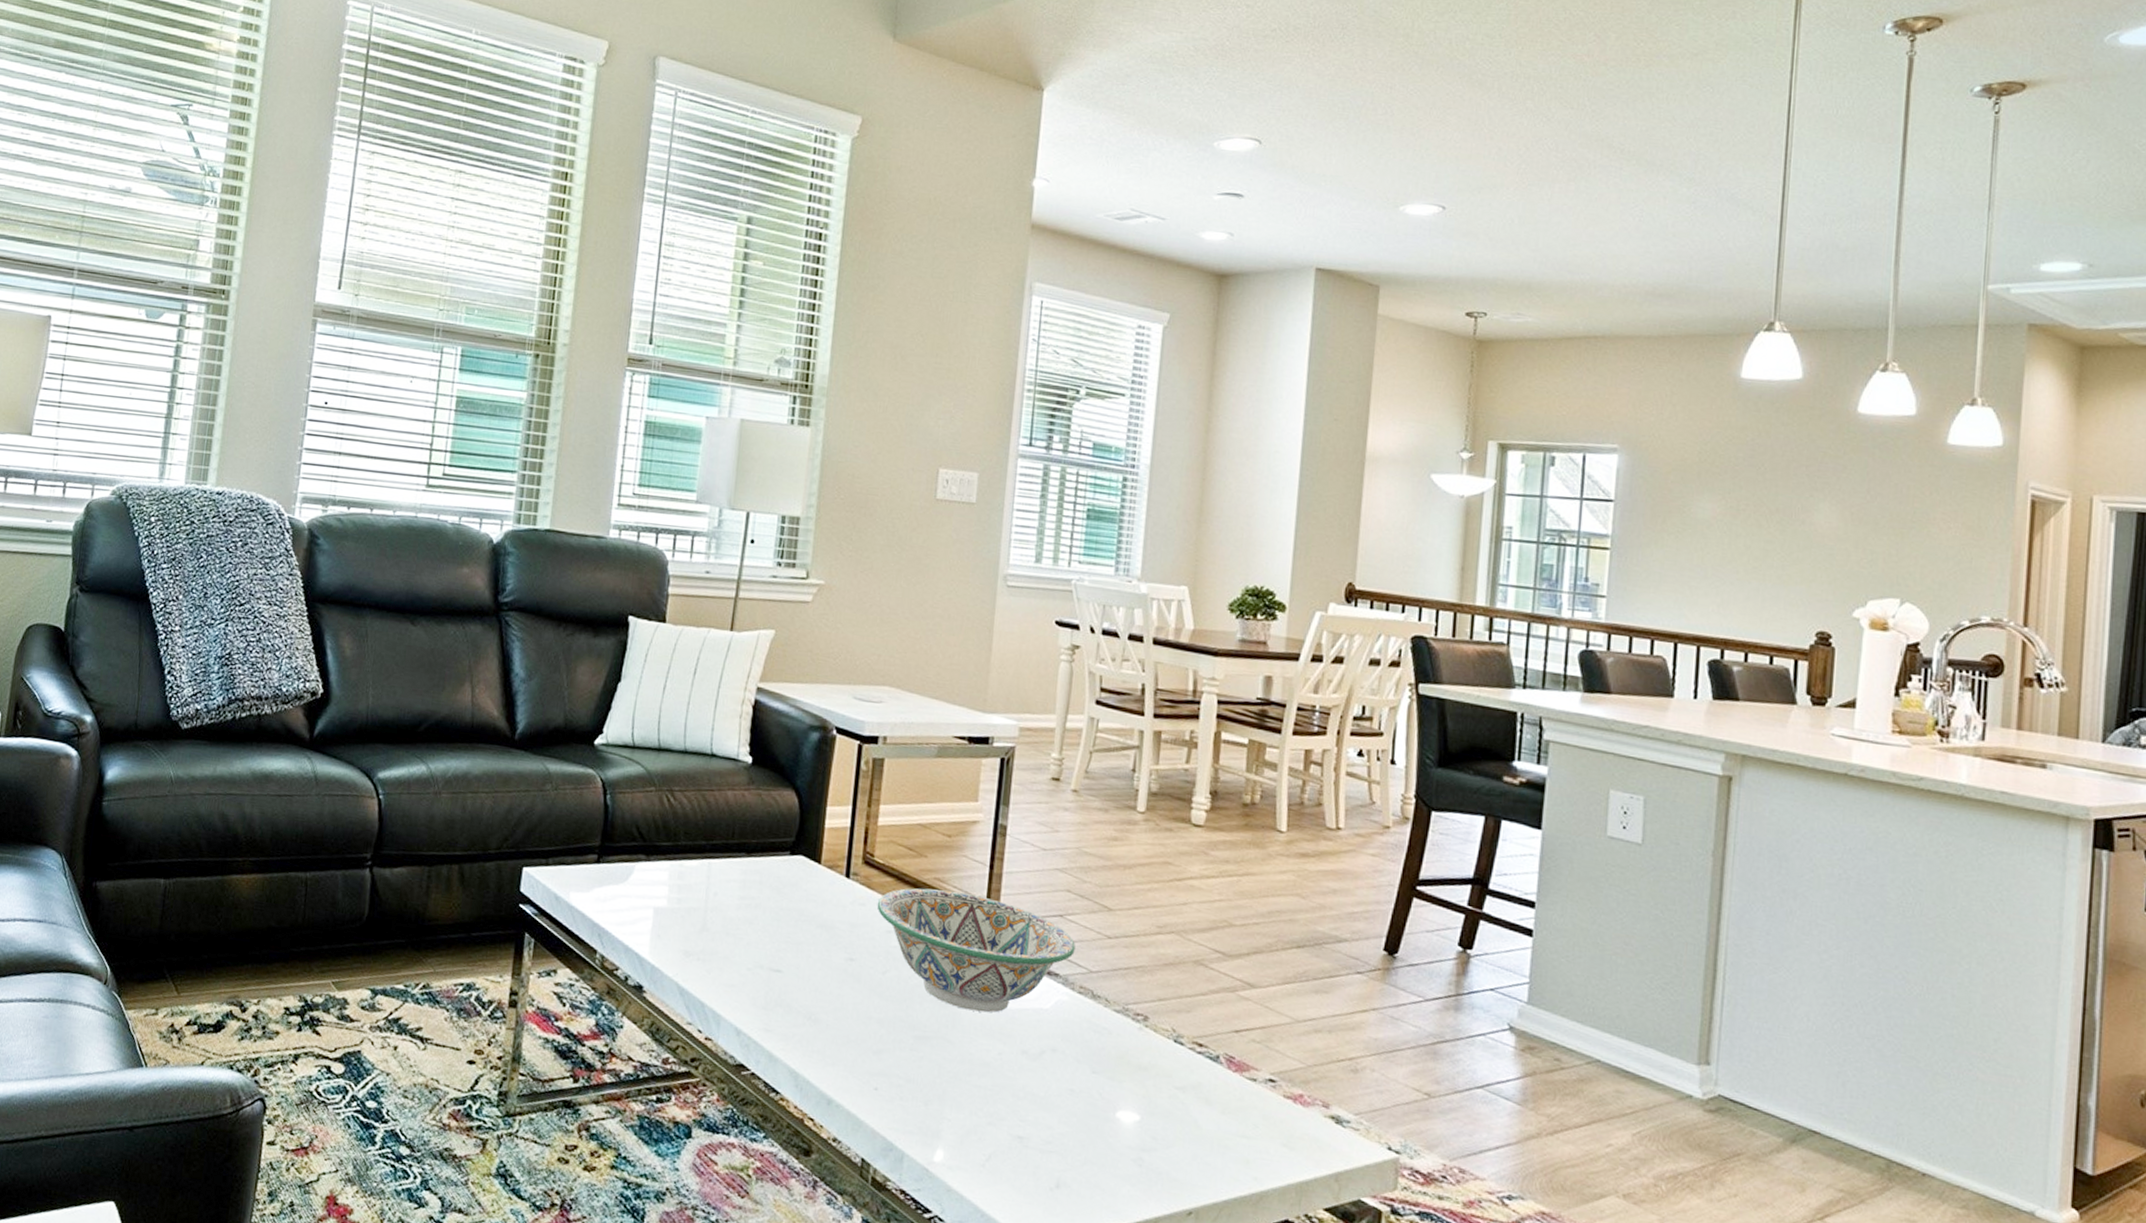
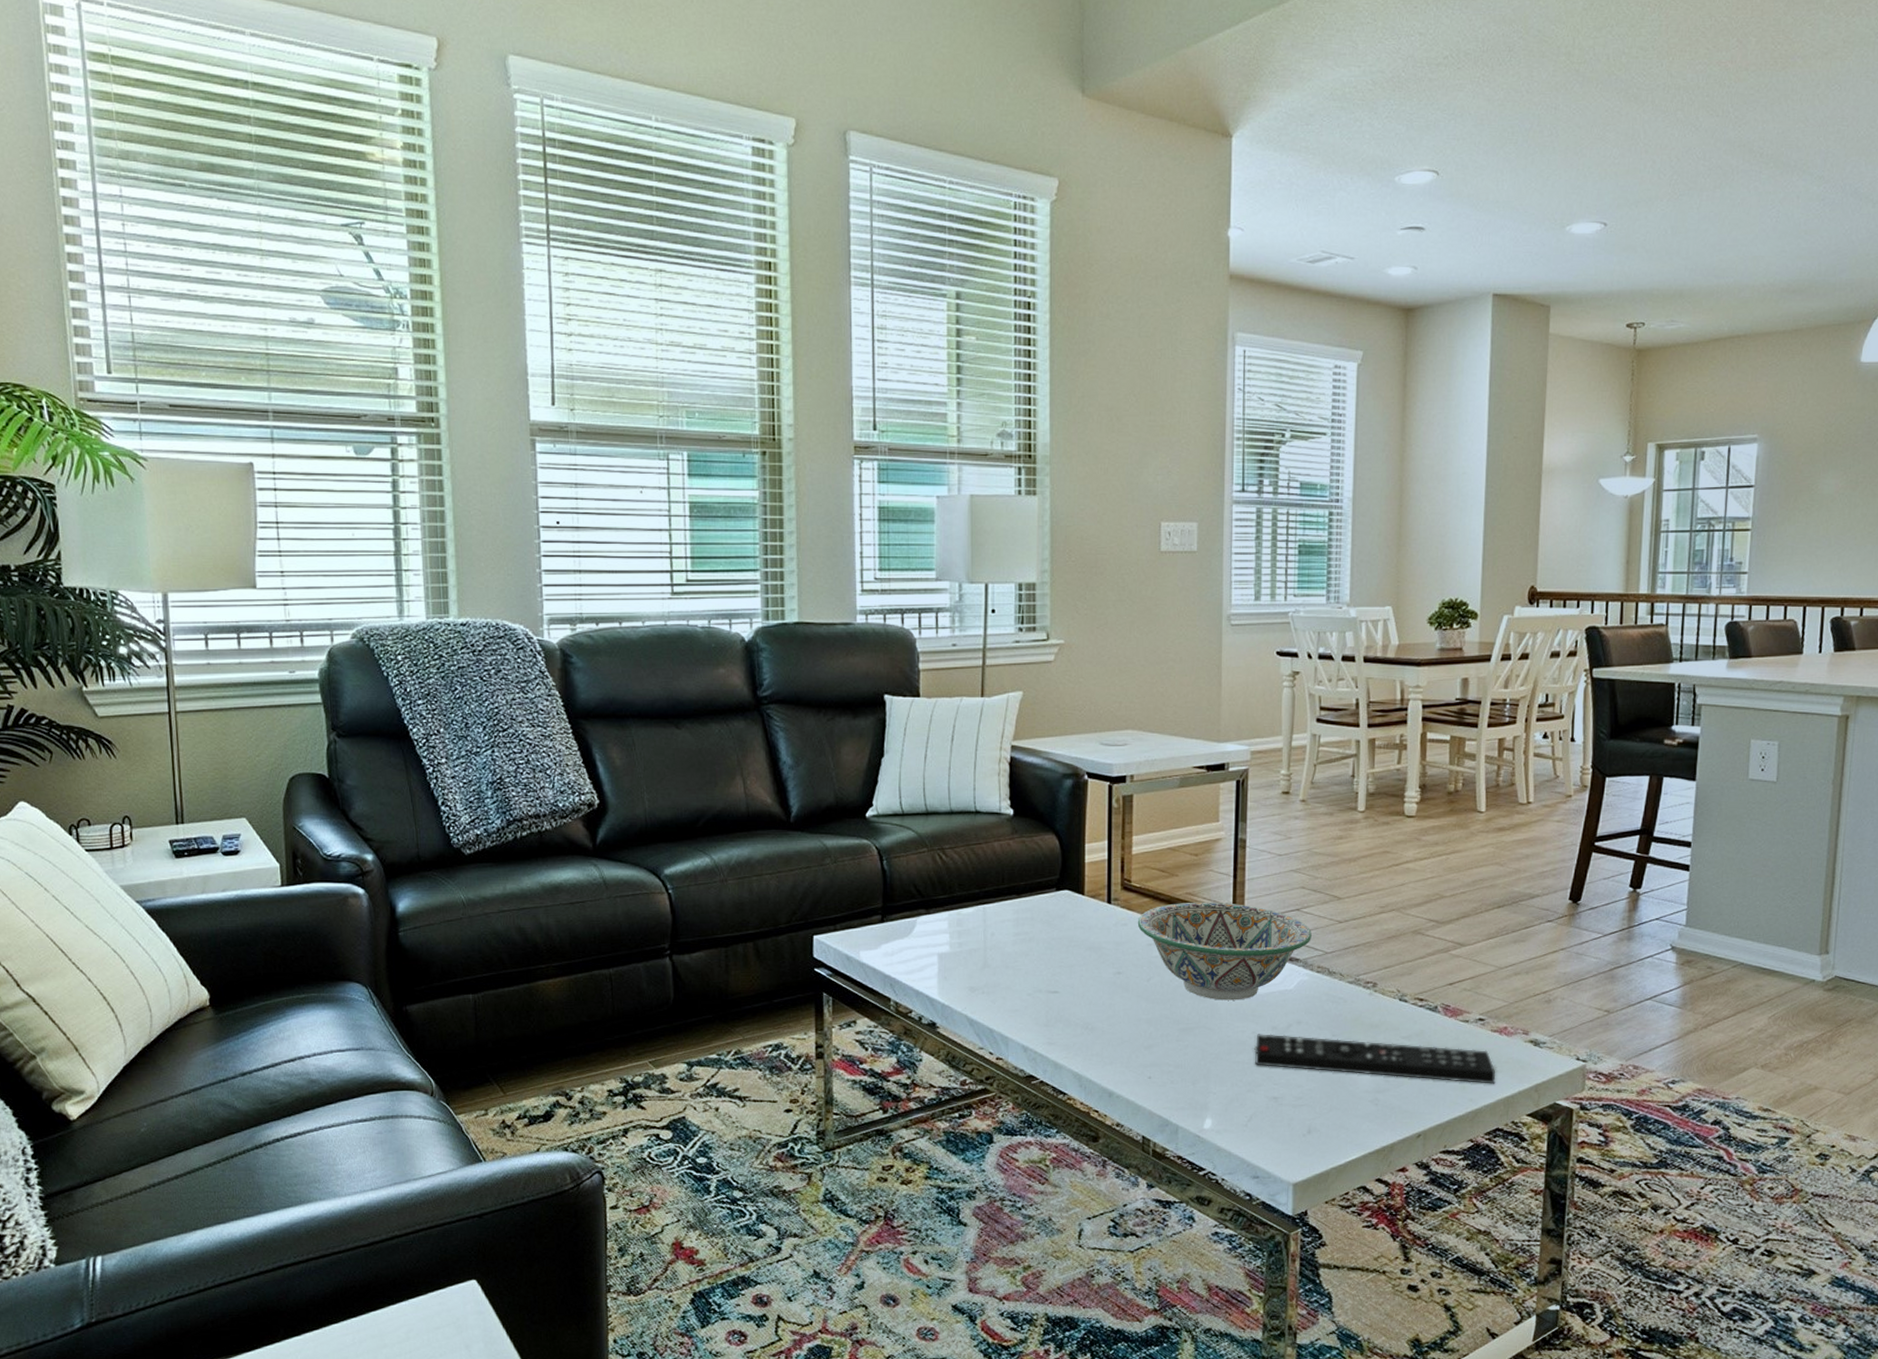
remote control: none [999,1056,1288,1164] -> present [1254,1034,1496,1084]

